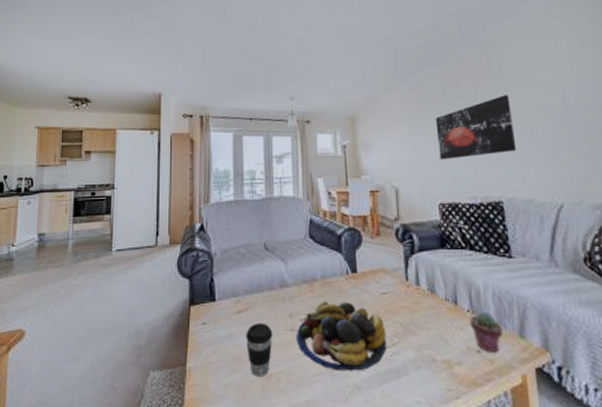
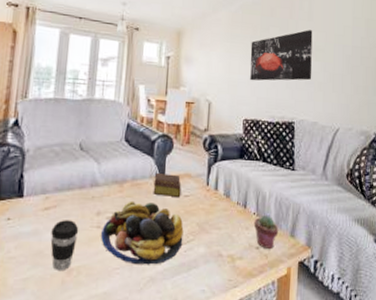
bible: none [345,269,378,296] -> present [153,172,181,198]

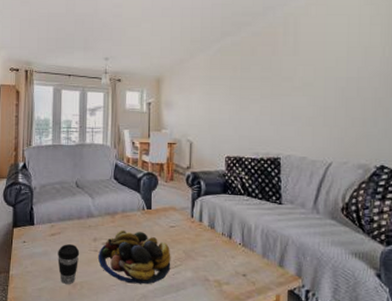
bible: present [153,172,181,198] -> none [141,206,167,228]
wall art: present [250,30,313,81] -> none [230,65,299,120]
potted succulent: present [253,214,279,250] -> none [239,245,266,278]

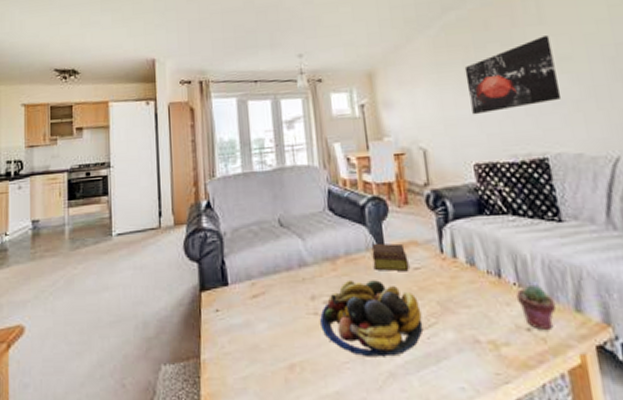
coffee cup: present [58,244,80,285] -> none [264,308,295,368]
bible: none [141,206,167,228] -> present [372,243,409,272]
wall art: none [230,65,299,120] -> present [464,35,562,115]
potted succulent: none [239,245,266,278] -> present [515,284,557,331]

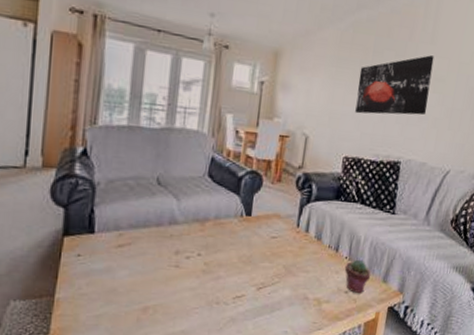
fruit bowl: present [320,279,424,357] -> none [179,240,269,306]
bible: present [372,243,409,272] -> none [237,211,269,239]

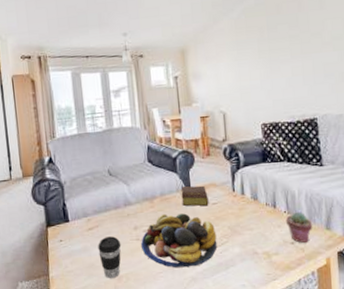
coffee cup: none [124,258,156,309] -> present [98,236,122,279]
fruit bowl: none [179,240,269,306] -> present [141,213,218,268]
bible: none [237,211,269,239] -> present [181,185,209,207]
wall art: present [355,55,435,115] -> none [259,19,332,85]

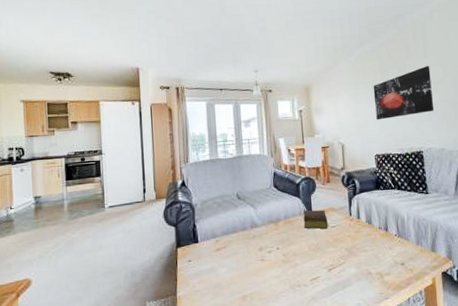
coffee cup: present [98,236,122,279] -> none [225,257,247,299]
fruit bowl: present [141,213,218,268] -> none [265,235,336,288]
wall art: none [259,19,332,85] -> present [373,66,434,120]
potted succulent: present [285,211,313,244] -> none [396,235,420,265]

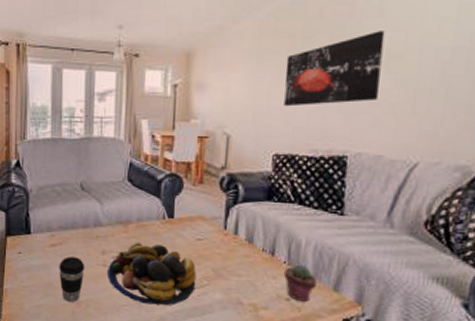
coffee cup: none [225,257,247,299] -> present [59,256,85,303]
fruit bowl: none [265,235,336,288] -> present [107,241,197,306]
bible: present [303,210,328,229] -> none [161,214,193,241]
potted succulent: none [396,235,420,265] -> present [283,264,318,303]

